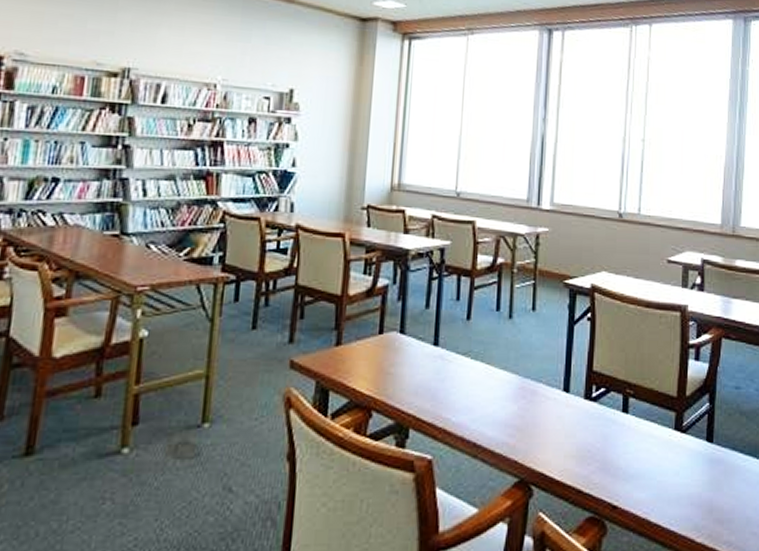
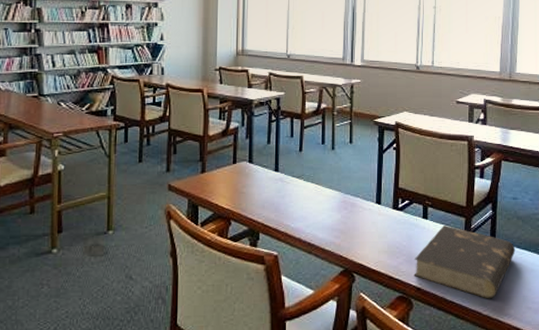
book: none [609,421,738,522] -> present [414,224,516,299]

